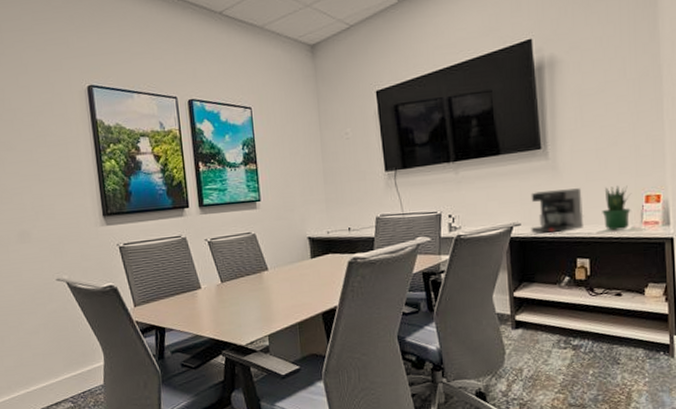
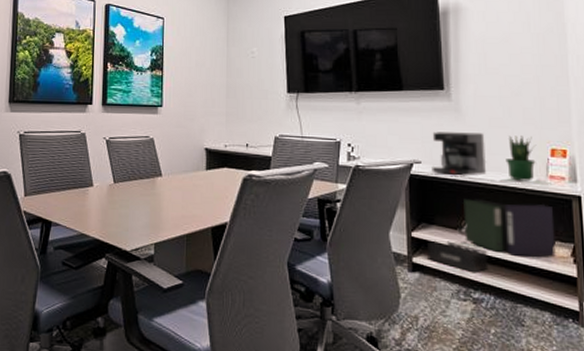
box: none [528,296,587,323] -> present [426,240,489,274]
binder: none [562,252,605,301] -> present [464,198,509,252]
binder: none [602,250,649,303] -> present [506,204,556,258]

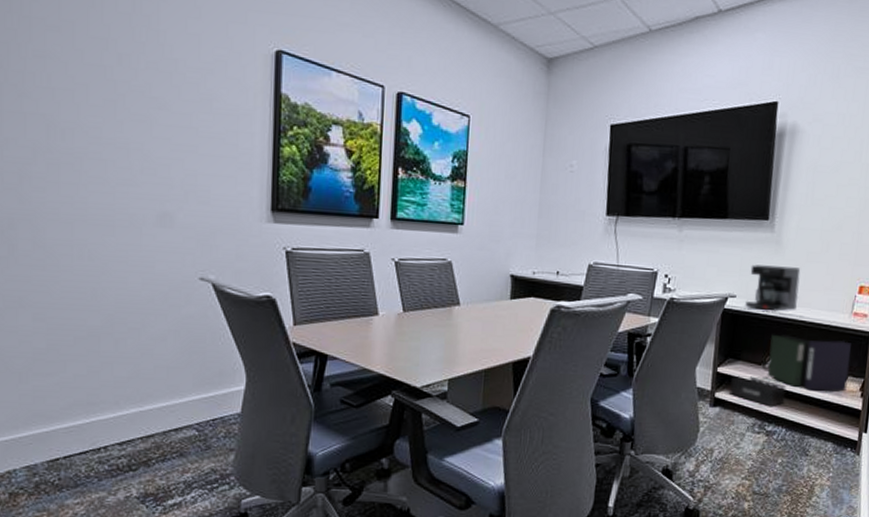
planter: present [505,135,537,182] -> none [816,271,848,318]

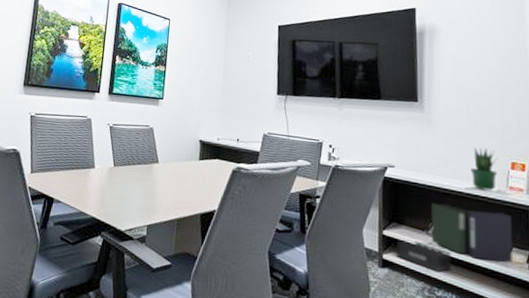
coffee maker: present [745,264,801,312] -> none [404,139,454,183]
planter: none [816,271,848,318] -> present [470,147,499,191]

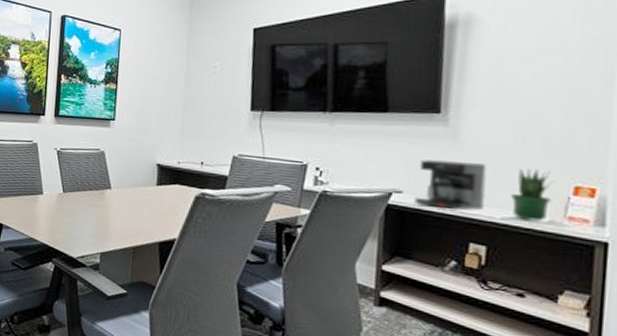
box: present [396,239,452,273] -> none [398,276,475,316]
coffee maker: none [404,139,454,183] -> present [414,159,487,211]
binder: present [431,202,470,255] -> none [447,234,506,297]
binder: present [469,210,513,263] -> none [499,245,568,308]

